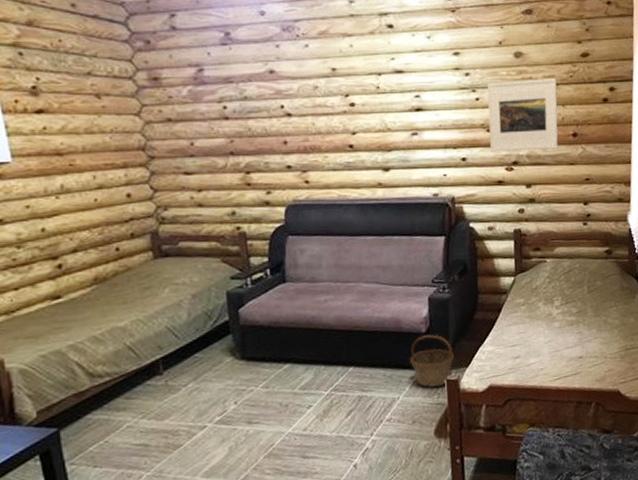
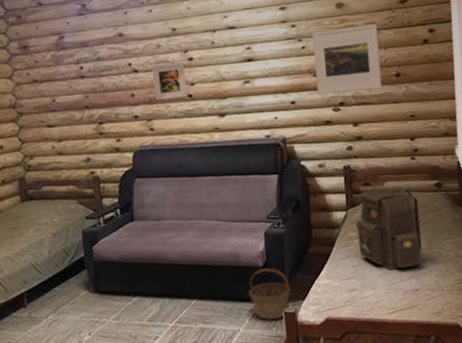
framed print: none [308,108,349,150] -> present [152,63,188,101]
backpack: none [523,251,589,338] -> present [355,185,423,270]

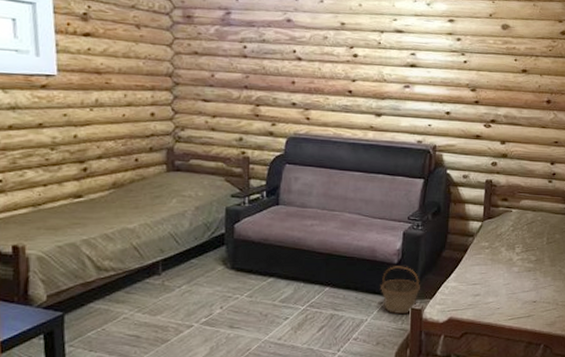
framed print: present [152,63,188,101] -> none [315,56,349,92]
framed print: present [312,23,383,95] -> none [472,48,537,112]
backpack: present [355,185,423,270] -> none [489,204,548,281]

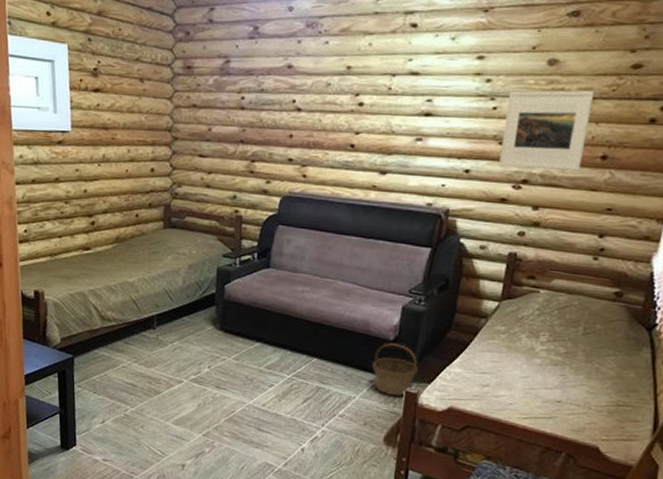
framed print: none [472,48,537,112] -> present [499,90,595,171]

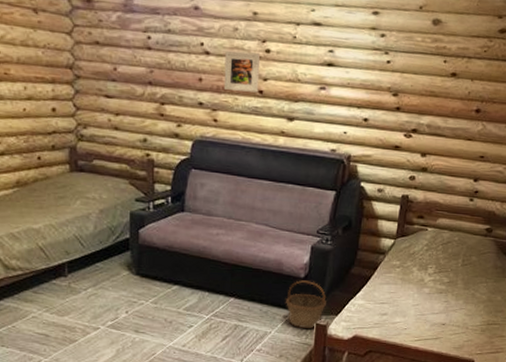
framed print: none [314,106,353,147] -> present [223,50,261,93]
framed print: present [499,90,595,171] -> none [393,46,471,122]

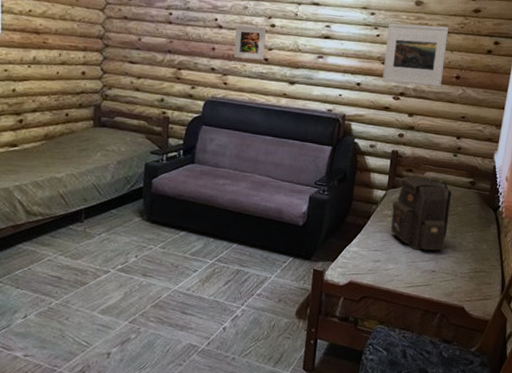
basket: present [285,280,327,329] -> none [284,228,324,274]
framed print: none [393,46,471,122] -> present [382,23,449,87]
backpack: none [399,223,466,303] -> present [391,176,451,251]

